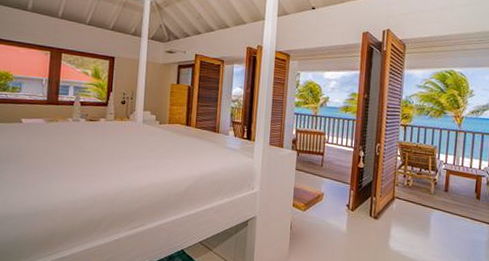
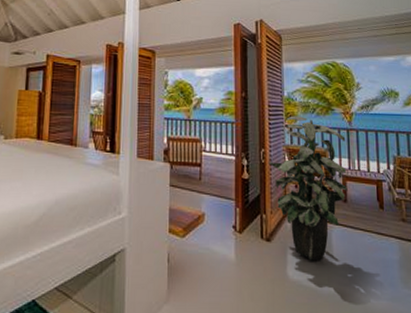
indoor plant: none [383,116,454,237] -> present [269,115,348,261]

